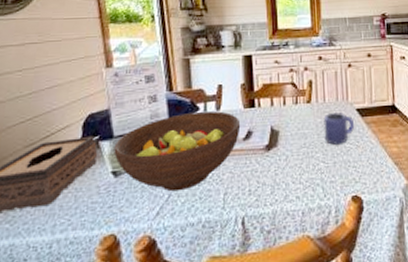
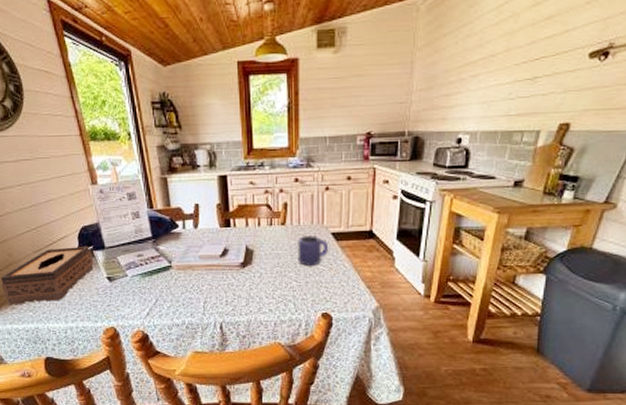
fruit bowl: present [114,111,241,192] -> none [106,228,217,297]

